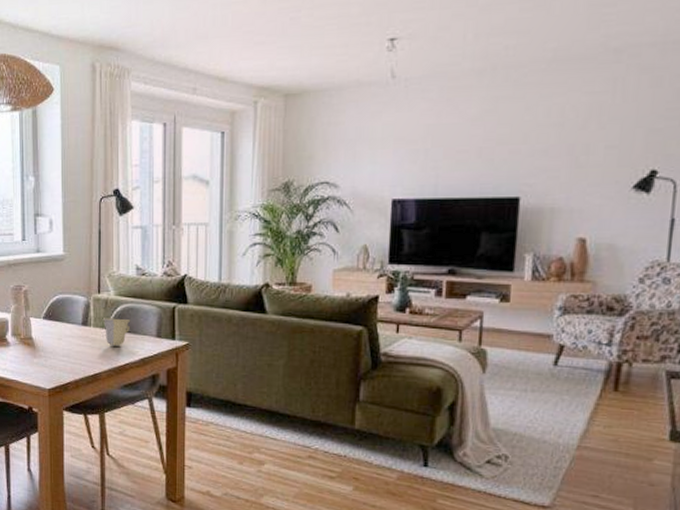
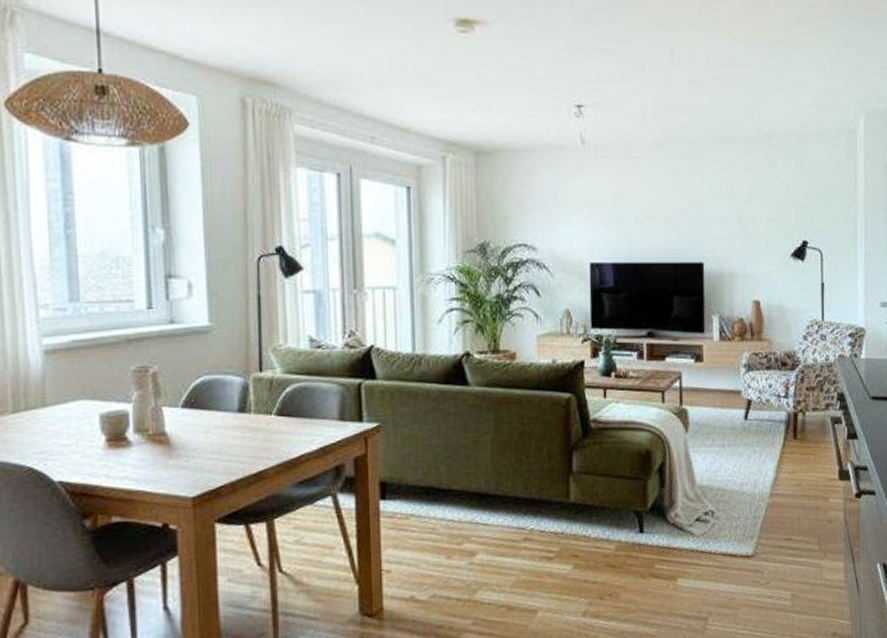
cup: present [102,318,131,346] -> none [266,401,305,436]

